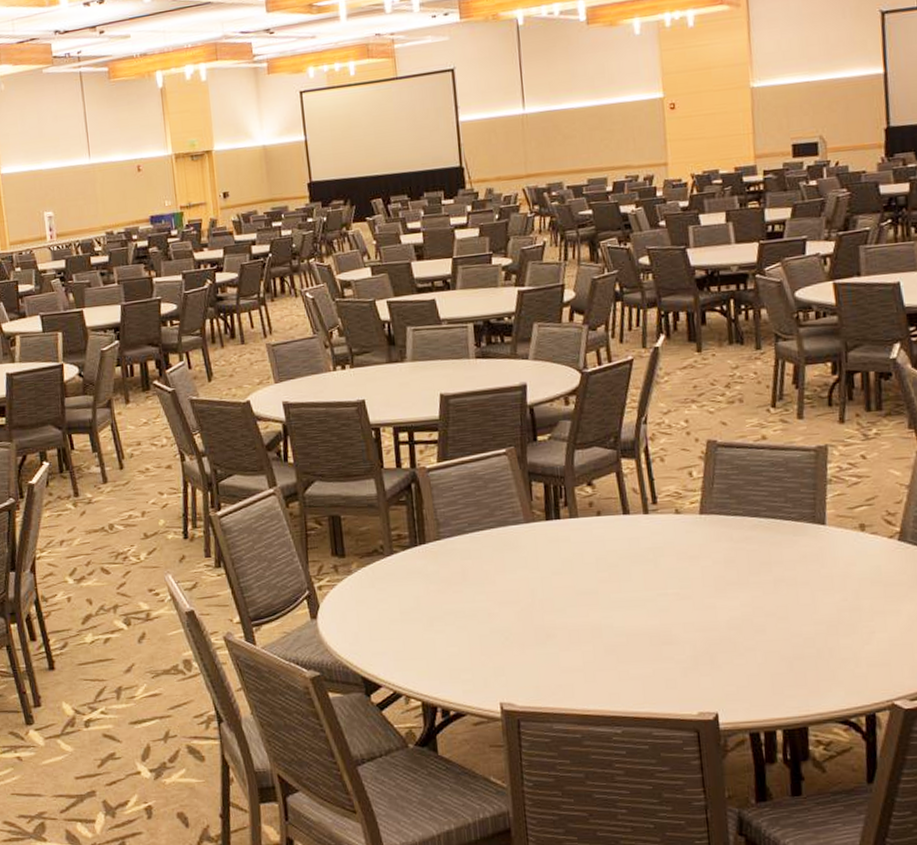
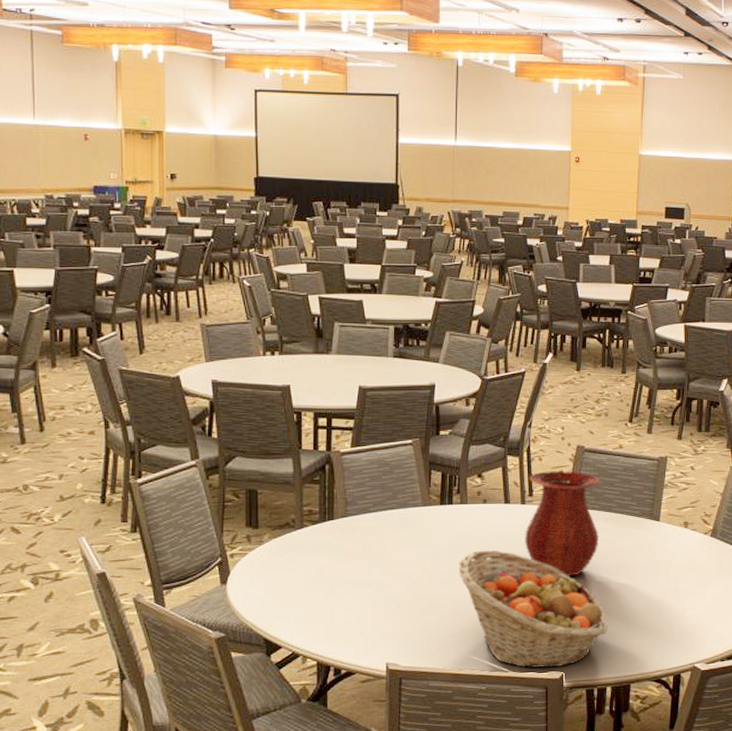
fruit basket: none [574,569,771,708] -> present [458,550,608,668]
vase: none [650,470,748,597] -> present [524,470,600,577]

